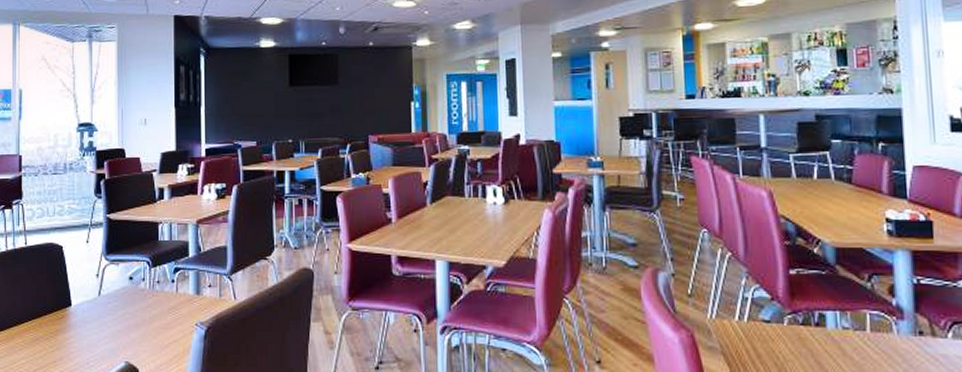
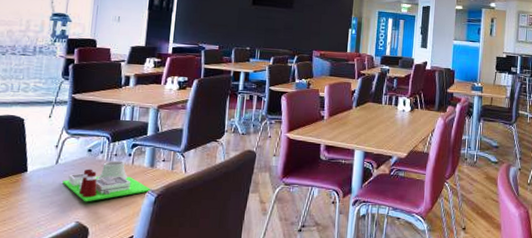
architectural model: none [107,288,199,339] -> present [62,160,151,202]

